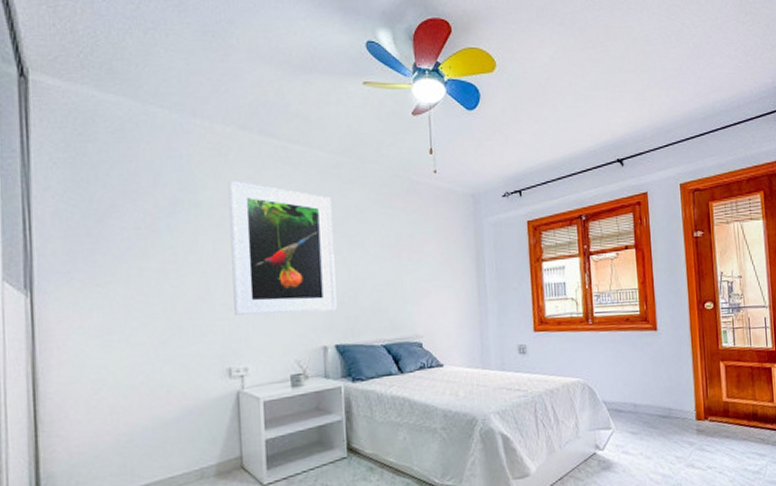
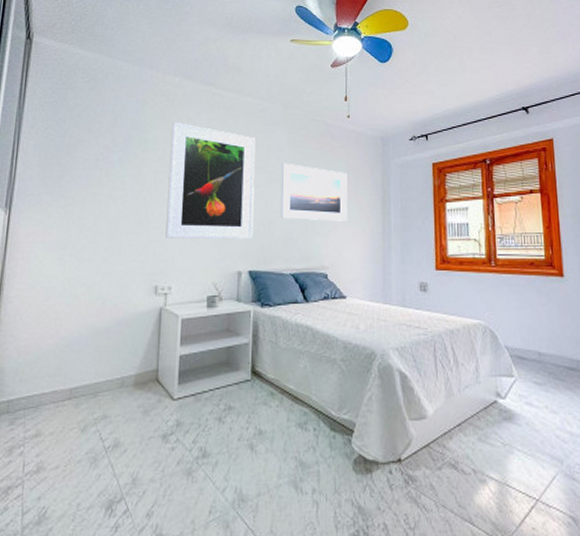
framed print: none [364,225,440,287] -> present [280,163,347,221]

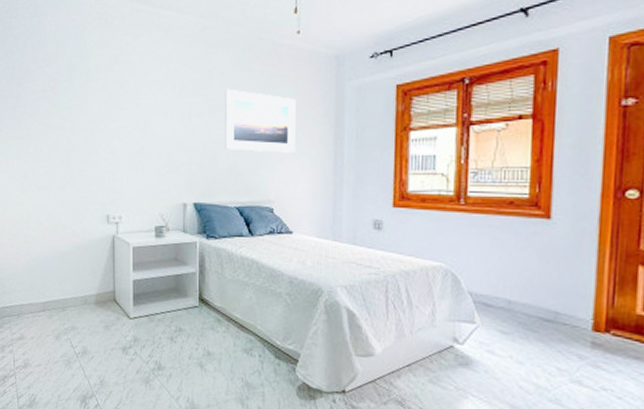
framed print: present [165,122,256,239] -> none [111,47,197,171]

